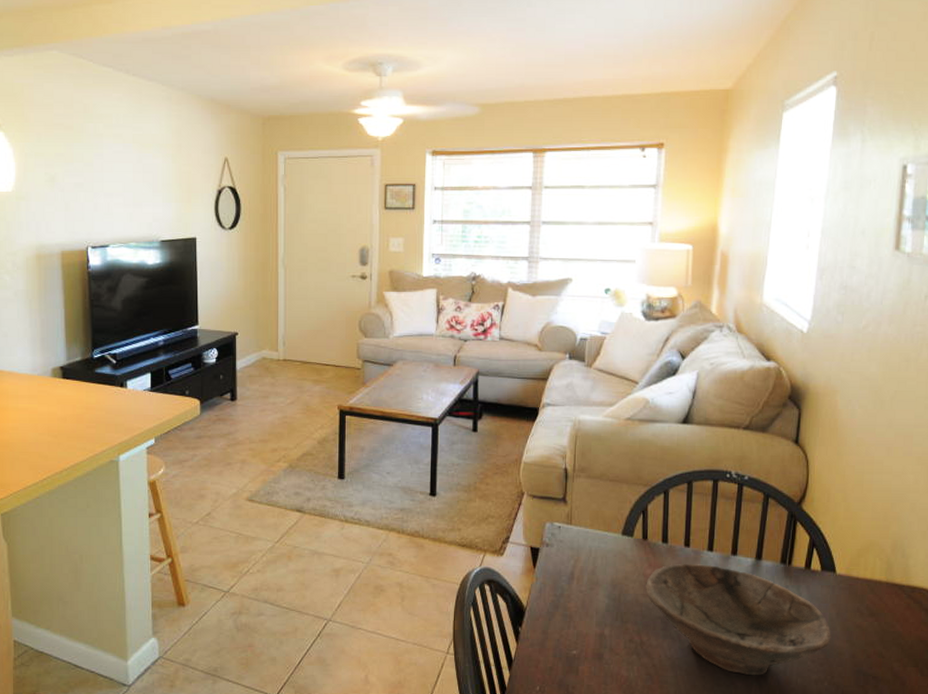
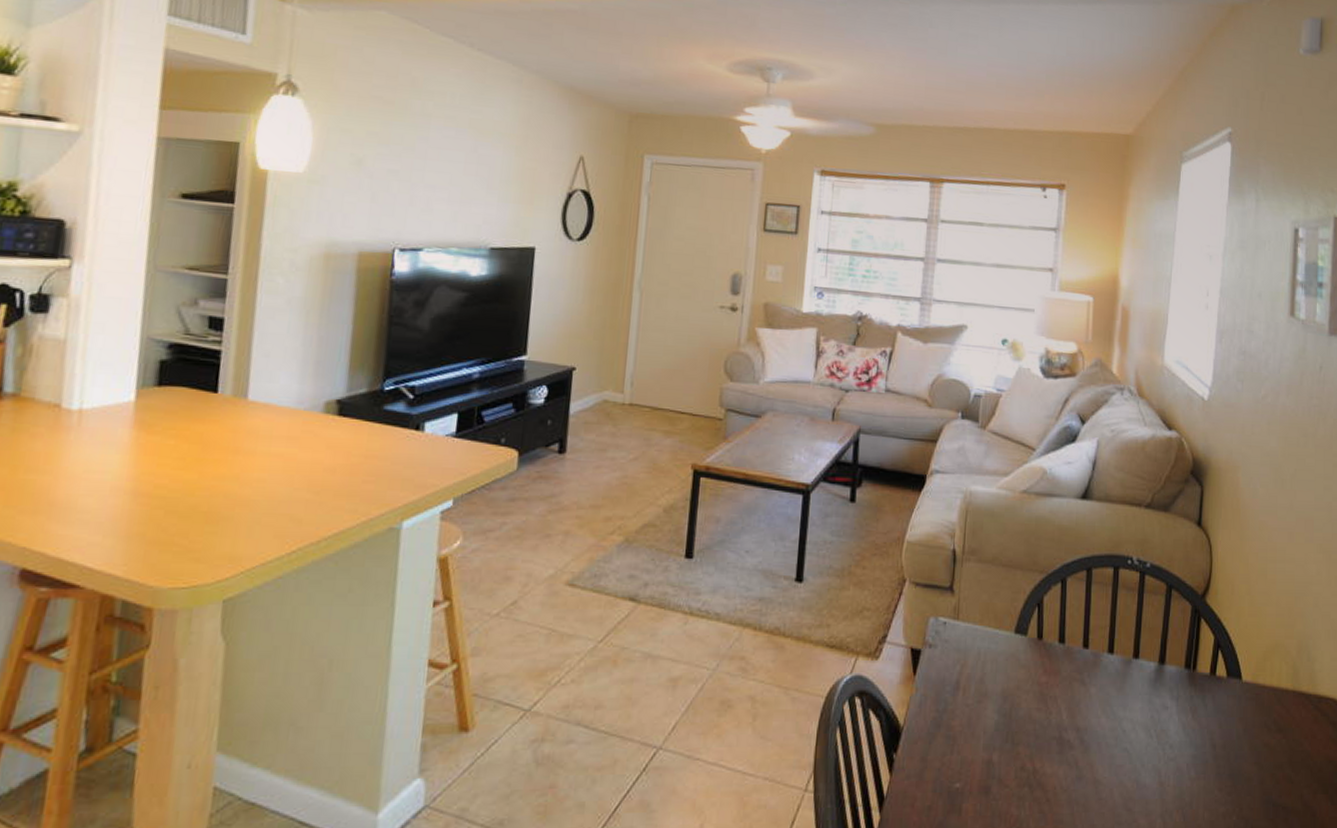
bowl: present [645,563,831,676] -> none [1040,668,1239,811]

